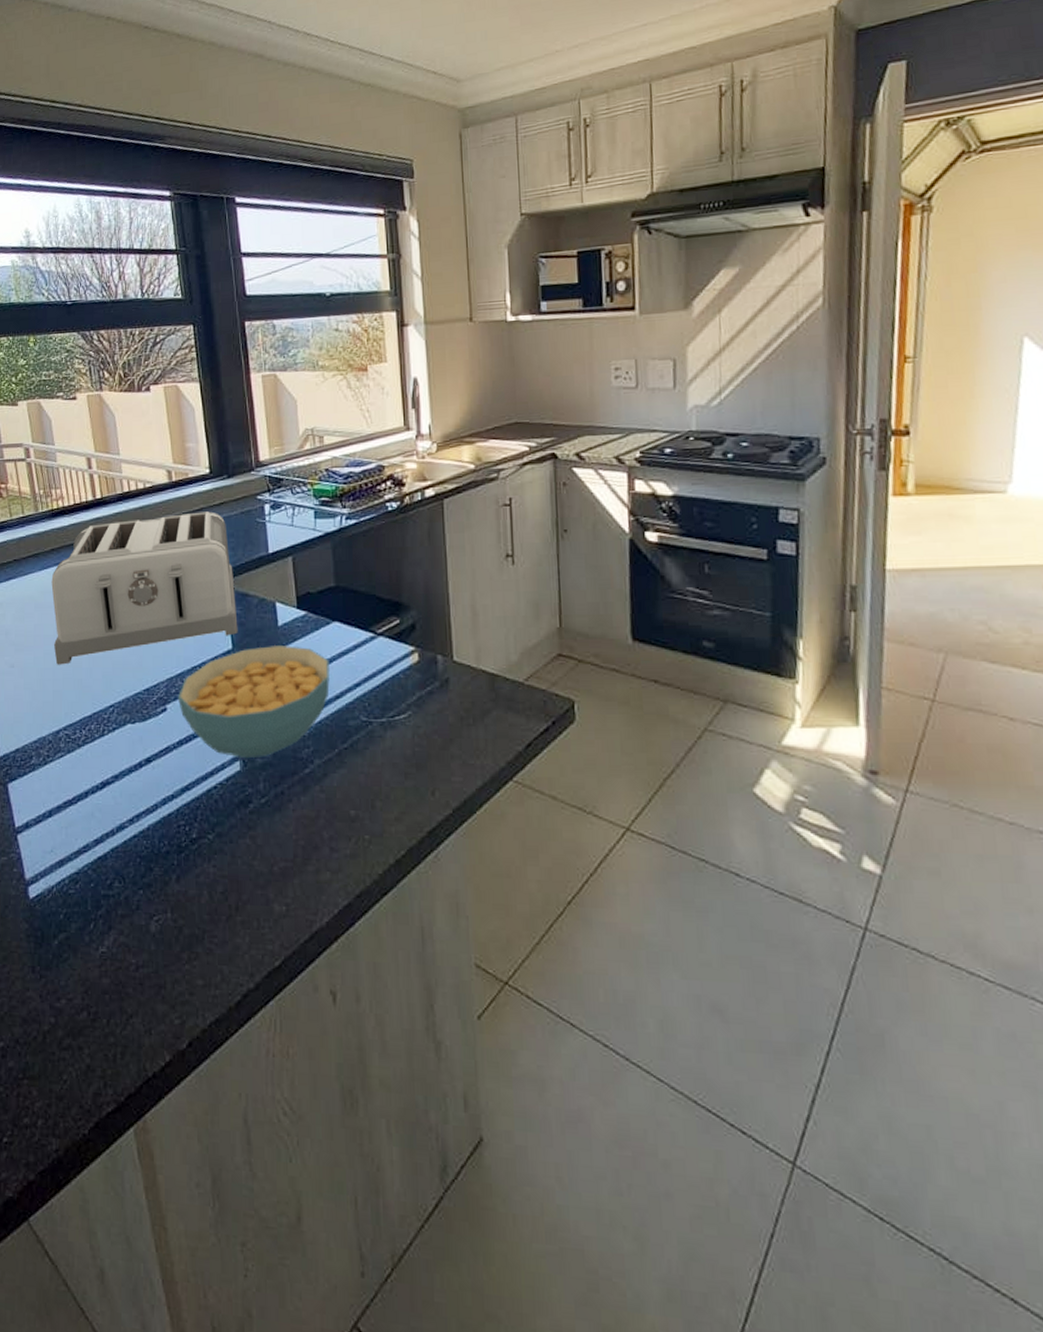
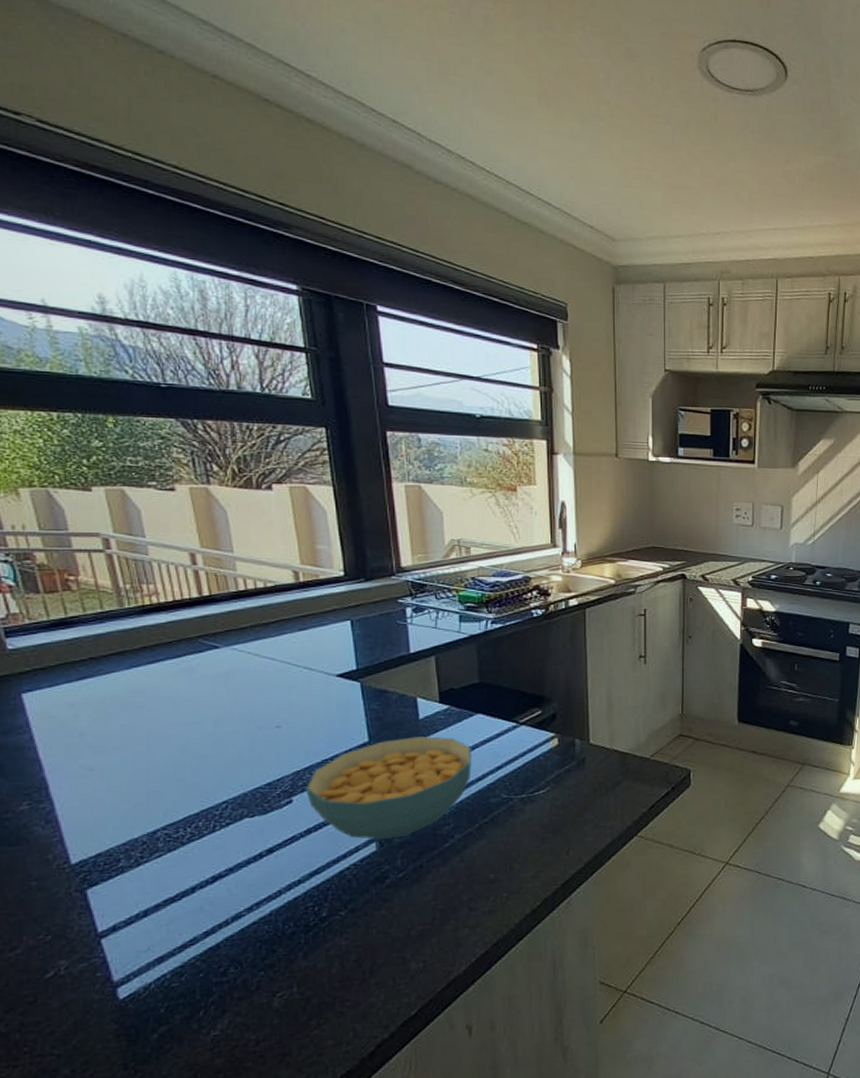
toaster: present [51,511,238,665] -> none [143,613,375,765]

